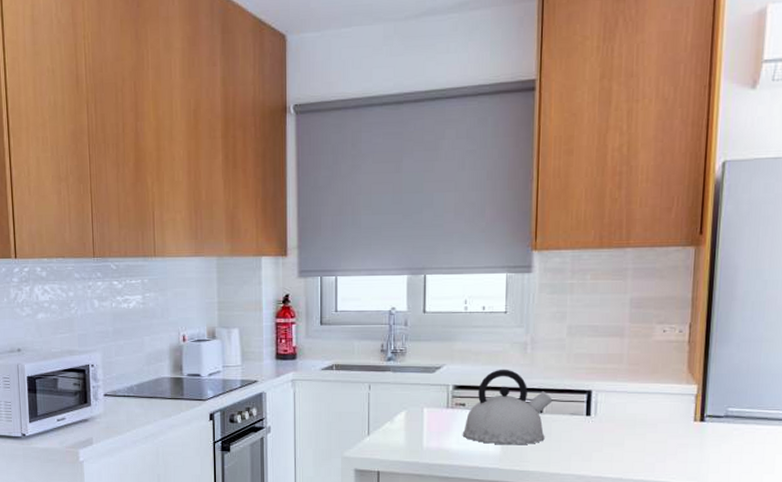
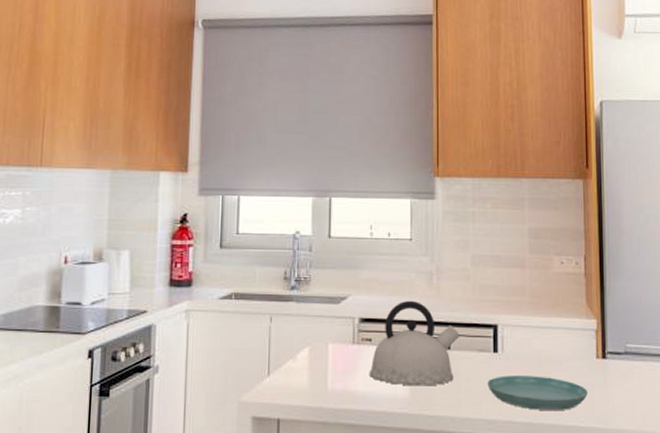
saucer: none [578,436,683,468] -> present [487,376,589,410]

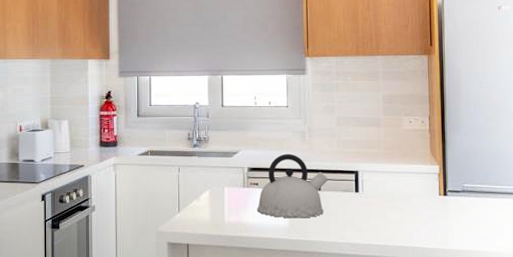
saucer: present [487,376,589,410] -> none [351,209,433,236]

